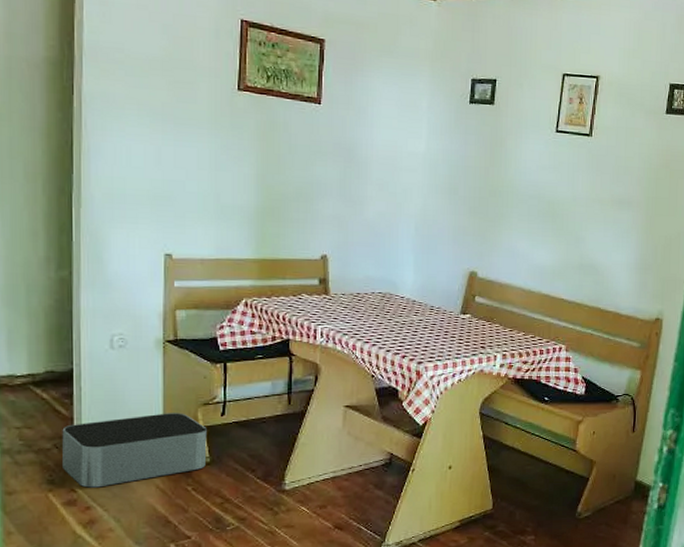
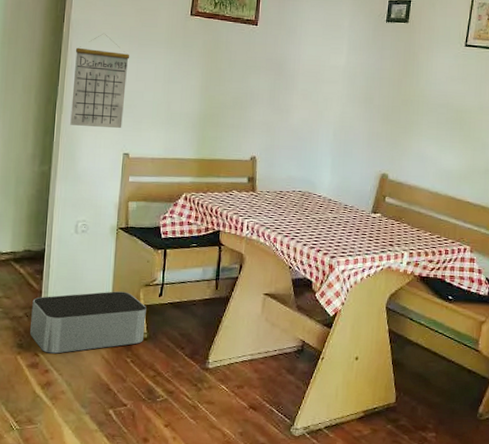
calendar: none [91,110,164,224] -> present [70,34,130,128]

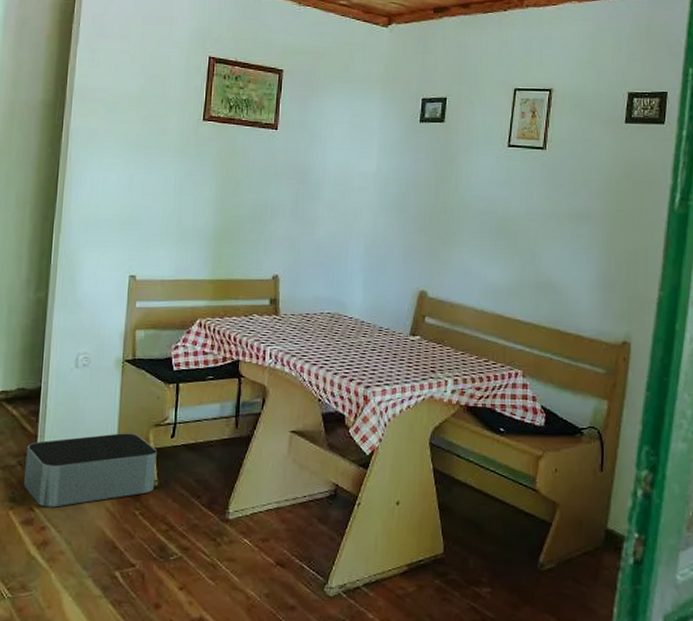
calendar: present [70,34,130,128] -> none [69,143,136,247]

